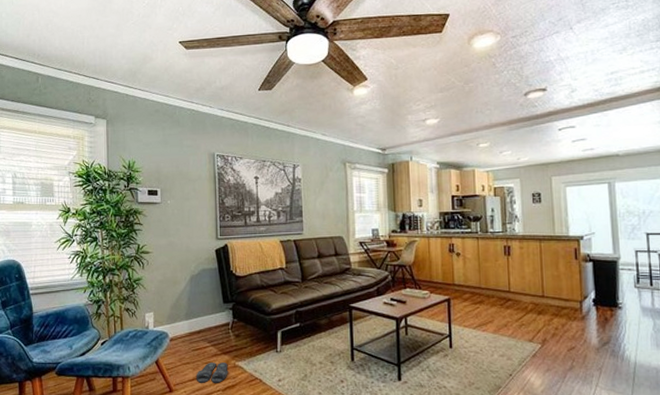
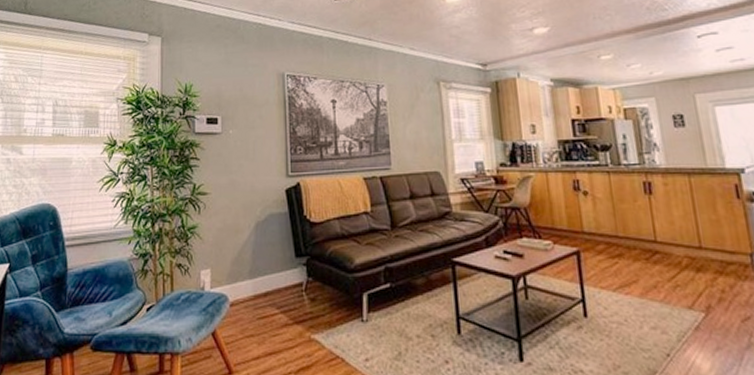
slippers: present [196,363,228,383] -> none [261,335,302,363]

